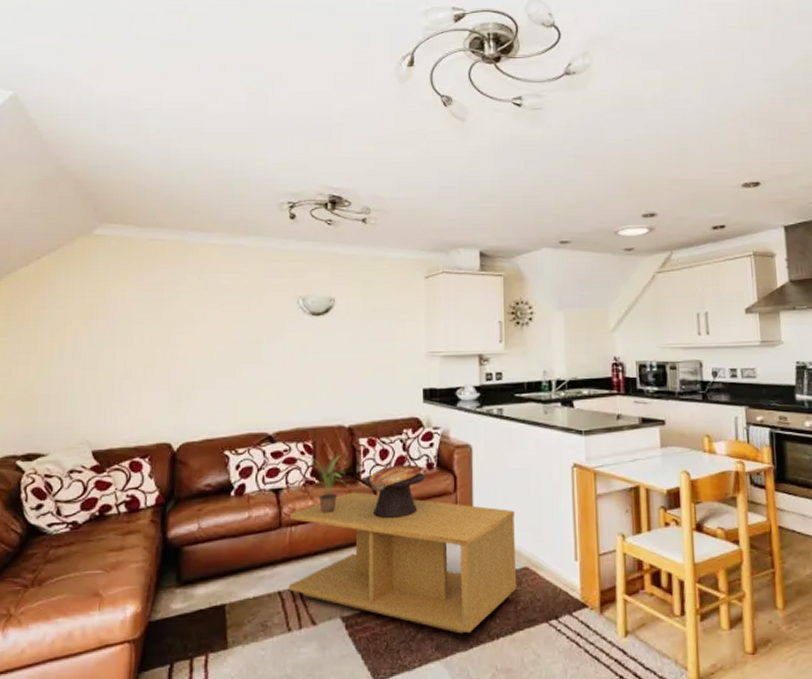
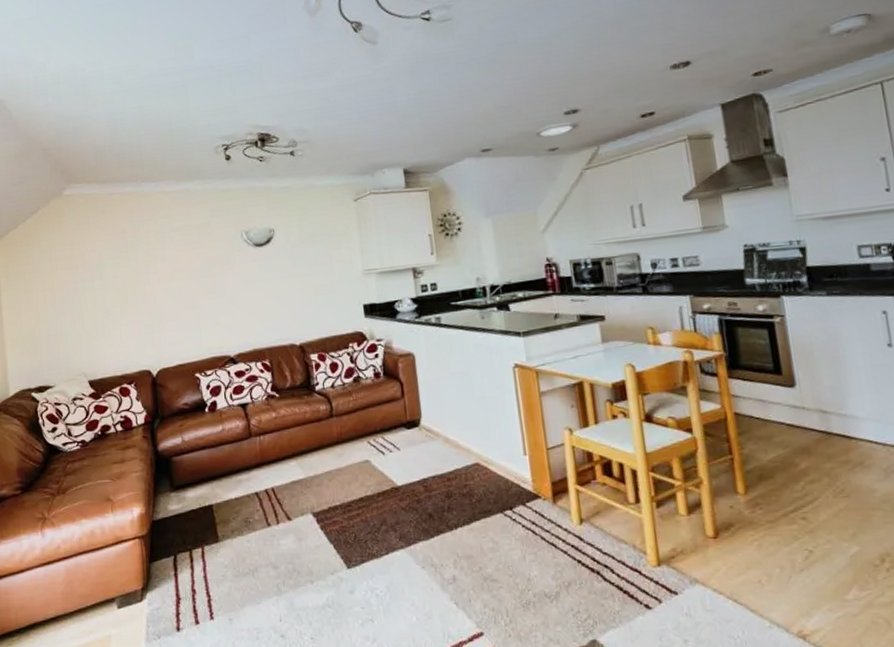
coffee table: present [289,492,517,634] -> none [257,402,470,525]
potted plant: present [300,452,347,514] -> none [260,368,303,423]
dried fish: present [364,464,425,519] -> none [318,375,374,426]

